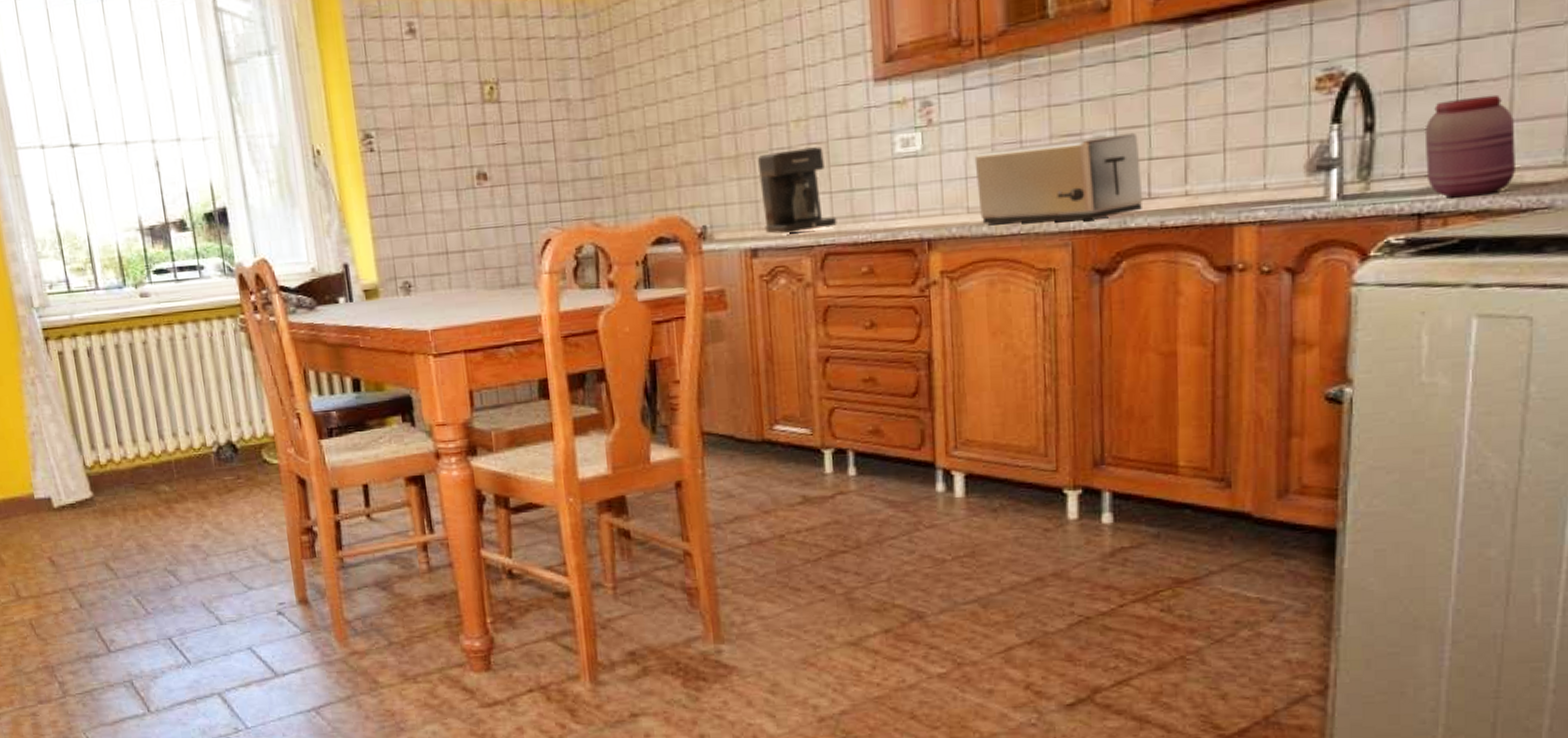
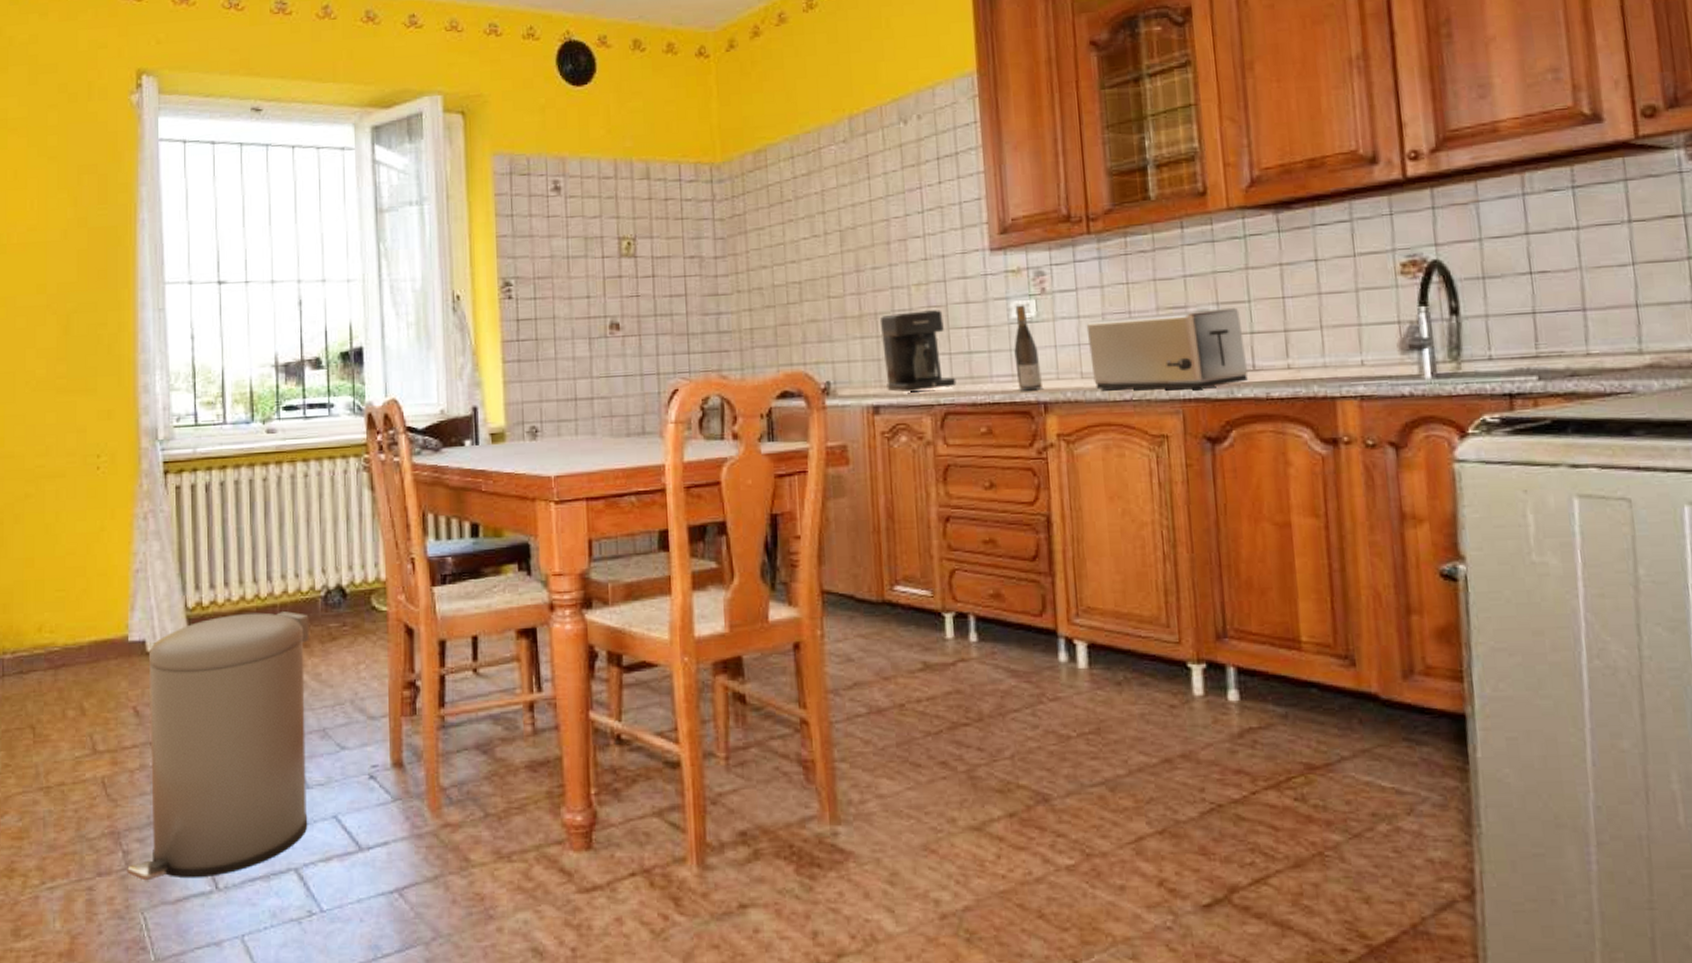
pedal bin: none [55,467,226,707] -> present [127,611,309,881]
wine bottle: none [897,138,926,229] -> present [1014,305,1042,391]
jar: present [1424,94,1515,198] -> none [1506,285,1596,380]

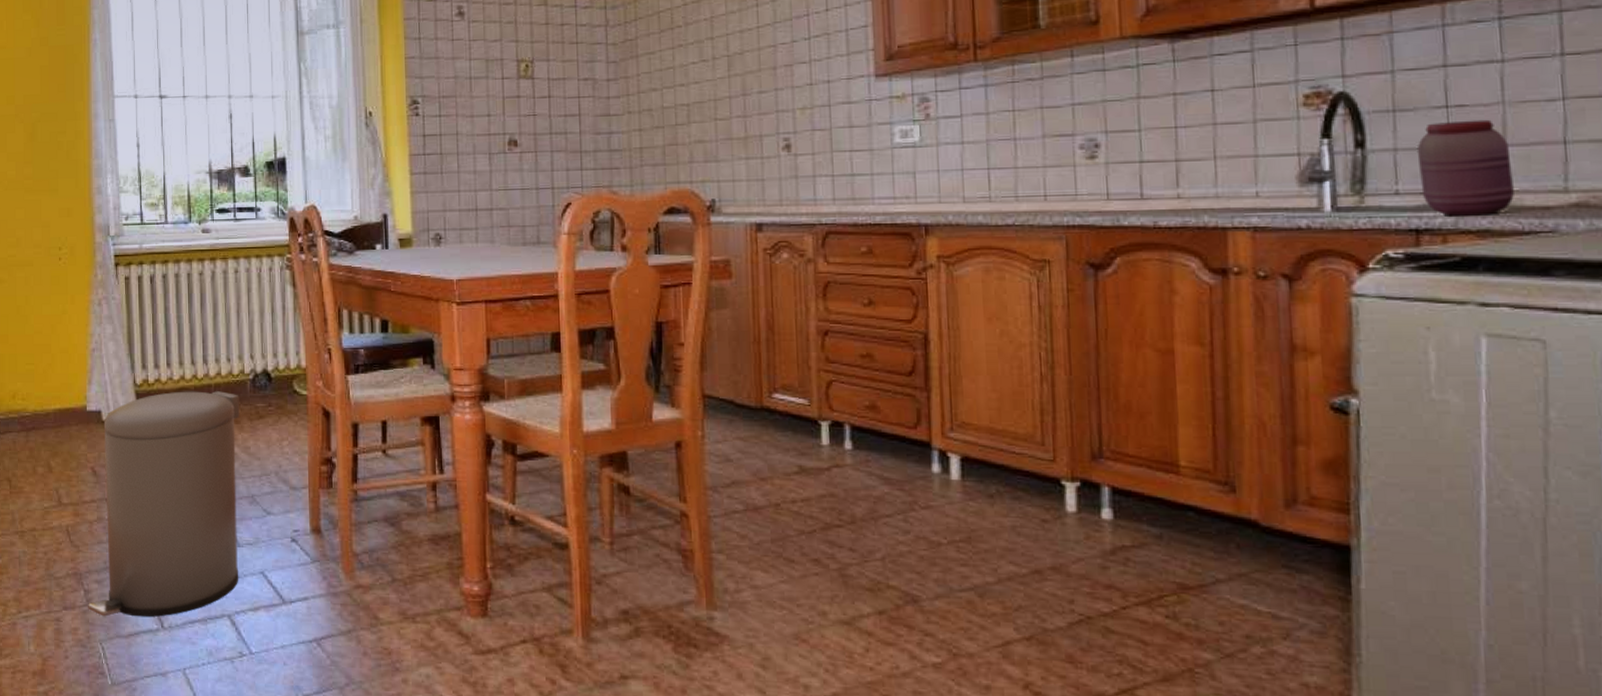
coffee maker: present [879,310,957,393] -> none [764,133,838,212]
wine bottle: present [1014,305,1042,391] -> none [896,130,924,213]
toaster: present [1086,307,1248,391] -> none [970,136,1136,216]
jar: none [1506,285,1596,380] -> present [1416,119,1514,216]

